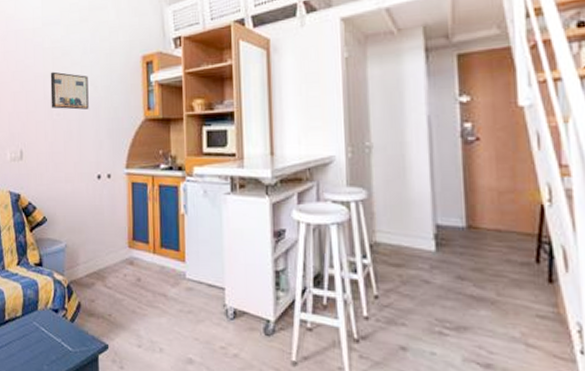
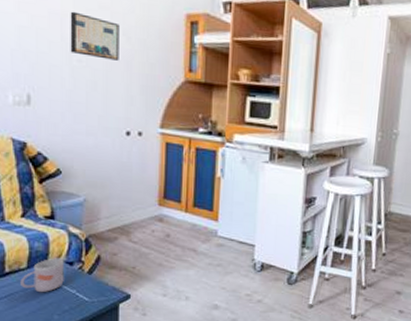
mug: none [17,299,53,342] -> present [20,252,67,293]

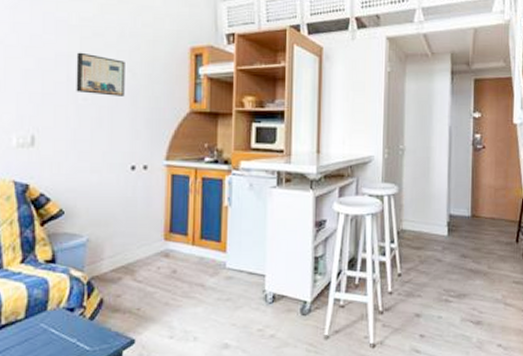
mug: present [20,252,67,293] -> none [17,297,68,345]

